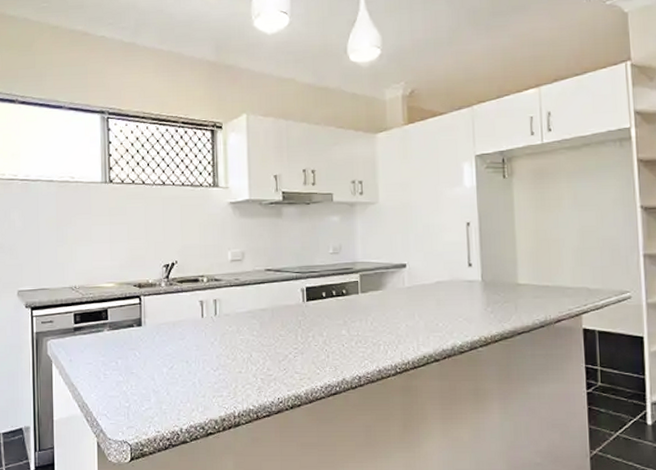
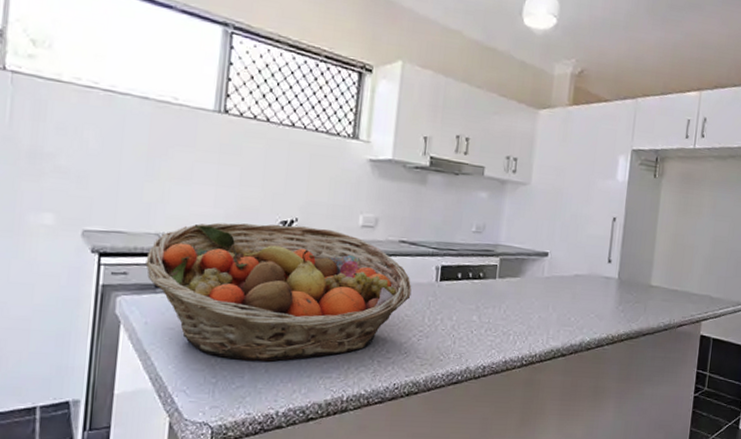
fruit basket: none [65,267,282,386] -> present [145,222,412,362]

